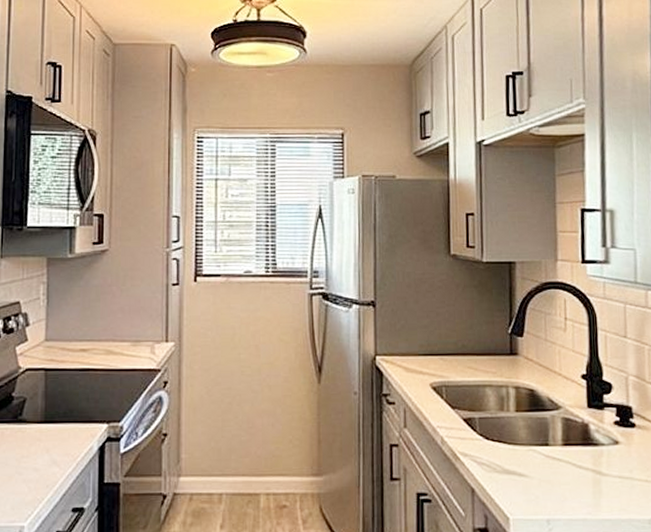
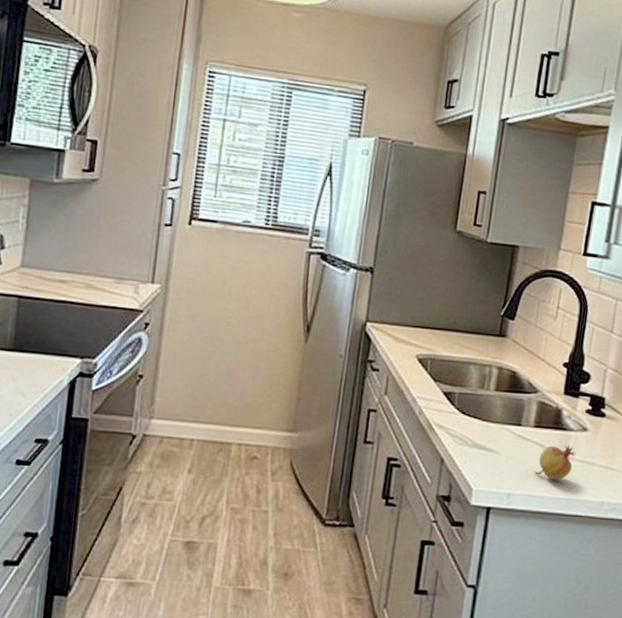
fruit: none [571,460,612,500] -> present [534,444,576,480]

